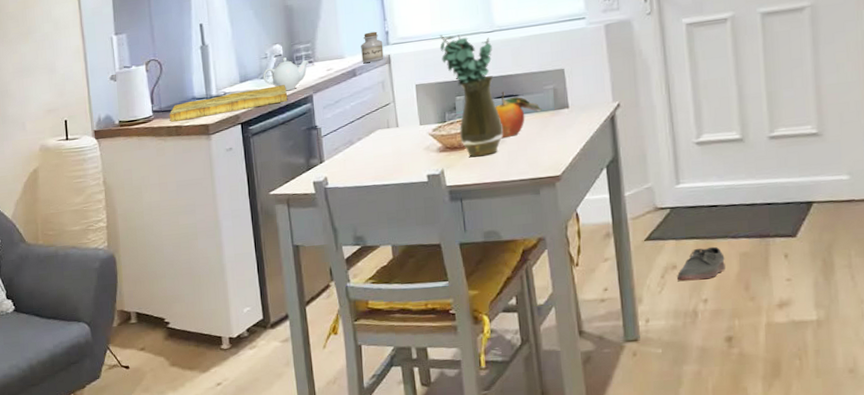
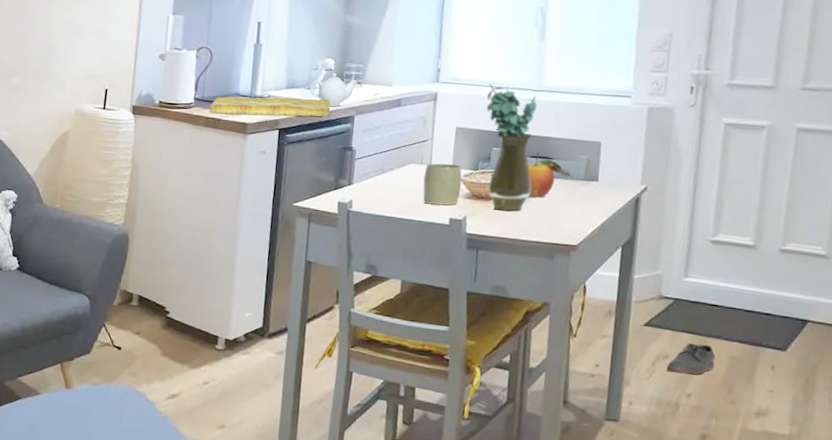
jar: present [361,31,384,64] -> none [409,65,433,97]
mug: none [393,121,433,166] -> present [423,163,462,206]

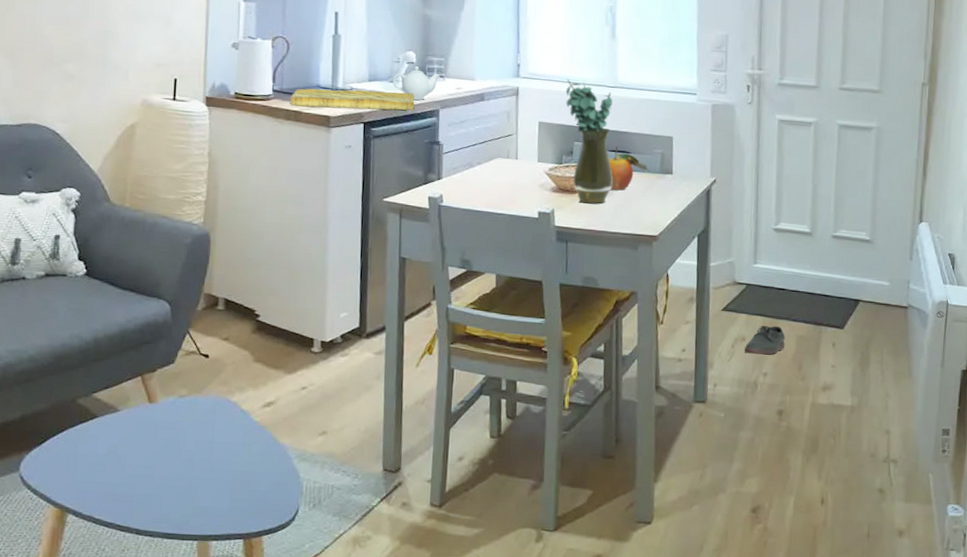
mug: present [423,163,462,206] -> none [511,157,547,199]

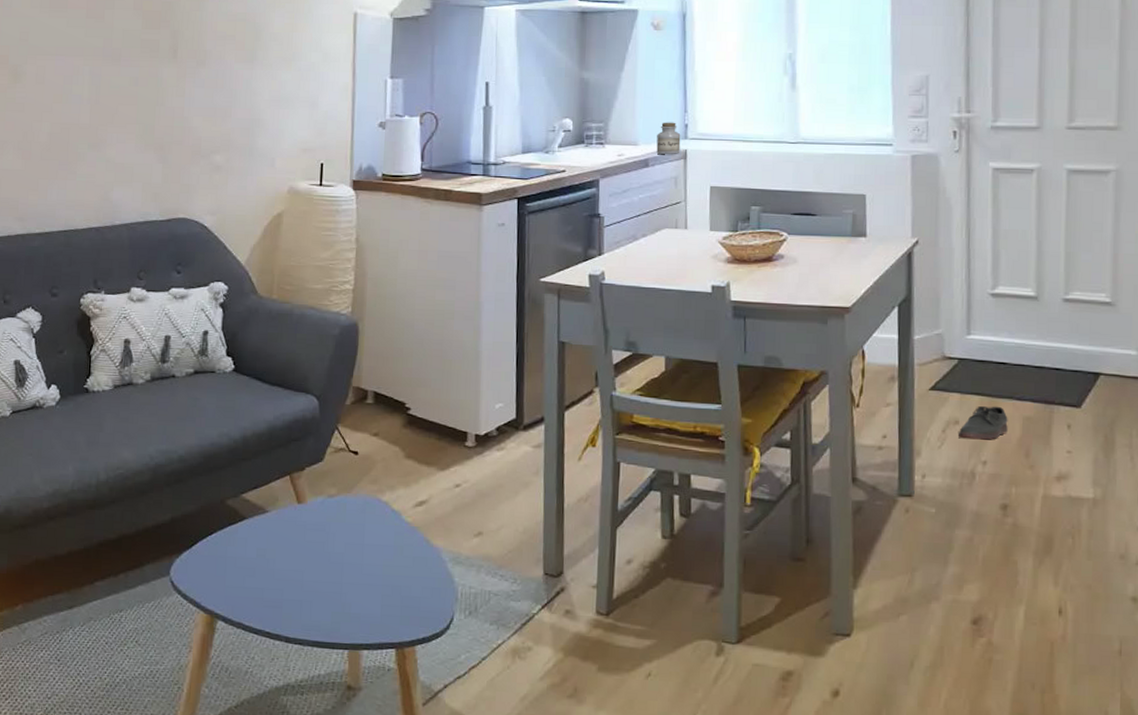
cutting board: present [289,88,415,111] -> none [439,163,572,185]
teapot: present [392,66,441,101] -> none [547,134,600,171]
jar: none [491,60,514,92] -> present [656,122,681,155]
vase: present [565,79,613,204] -> none [740,137,797,274]
fruit: present [608,145,649,191] -> none [790,208,839,258]

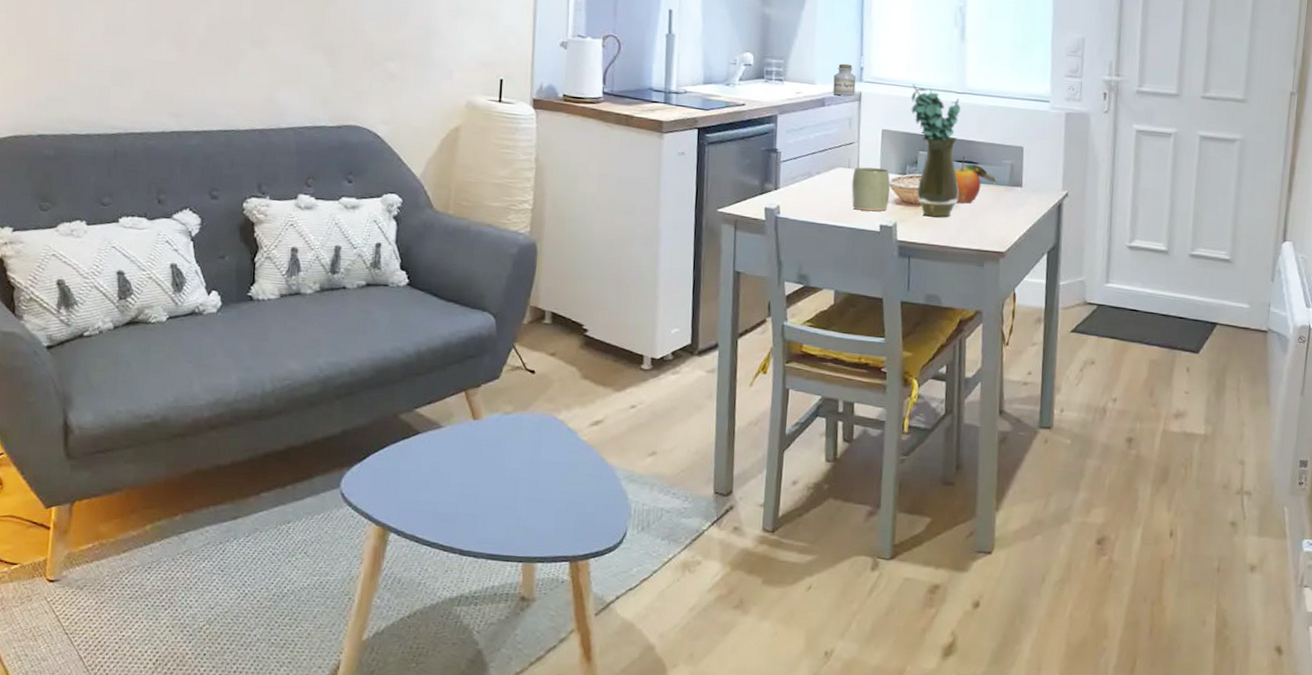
mug: none [680,227,721,272] -> present [851,167,890,212]
vase: none [740,137,797,274] -> present [911,84,961,218]
fruit: none [790,208,839,258] -> present [954,155,998,204]
shoe: present [959,406,1008,440] -> none [1094,349,1137,380]

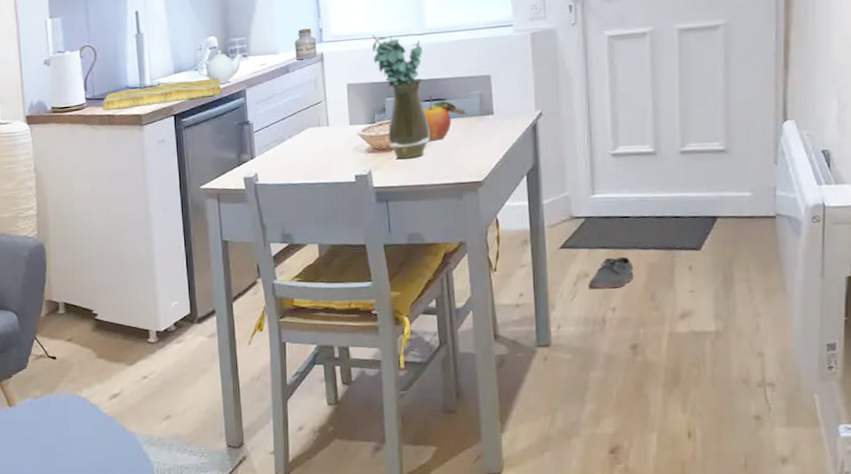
cutting board: none [620,91,752,117] -> present [102,78,222,111]
teapot: none [728,68,779,105] -> present [197,50,244,85]
mug: present [851,167,890,212] -> none [323,121,361,165]
shoe: none [1094,349,1137,380] -> present [589,256,634,290]

